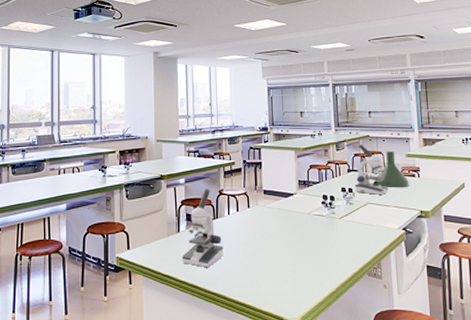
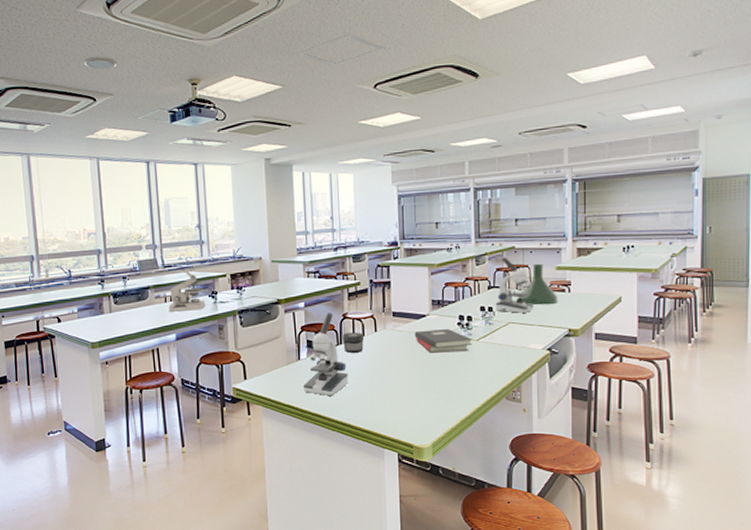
microscope: none [61,144,95,183] -> present [168,268,206,312]
jar: none [219,207,239,227] -> present [342,332,365,353]
hardback book: none [283,206,335,229] -> present [414,328,472,353]

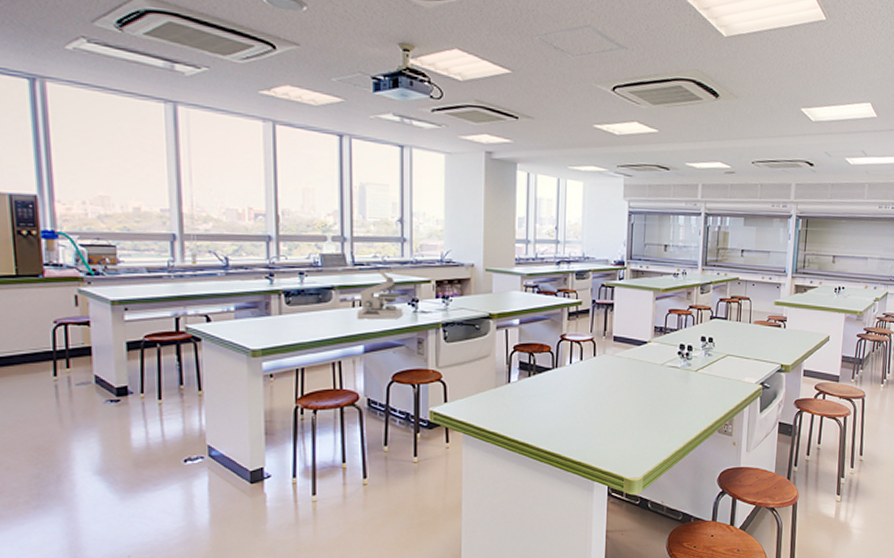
microscope: present [304,313,348,396] -> none [512,333,562,424]
jar: present [342,332,365,353] -> none [559,355,582,378]
hardback book: present [414,328,472,353] -> none [634,357,690,382]
microscope: present [495,257,534,314] -> none [715,287,752,347]
flask: present [518,263,558,305] -> none [737,297,774,339]

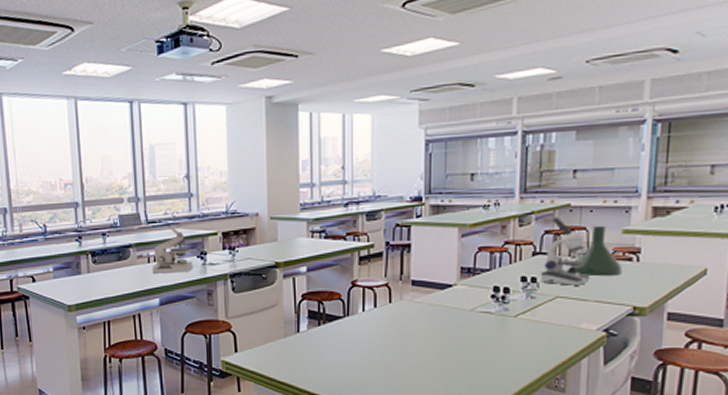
microscope: none [715,287,752,347] -> present [540,217,591,287]
flask: none [737,297,774,339] -> present [570,225,622,277]

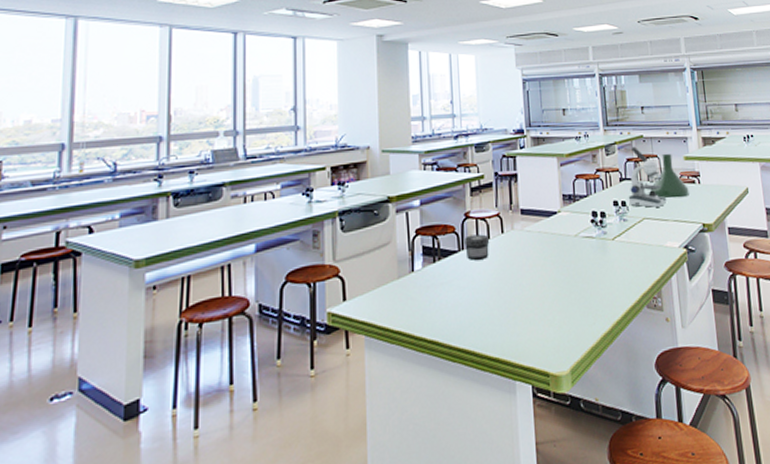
microscope: present [152,224,193,273] -> none [248,159,297,215]
jar: none [350,302,377,326] -> present [464,234,490,260]

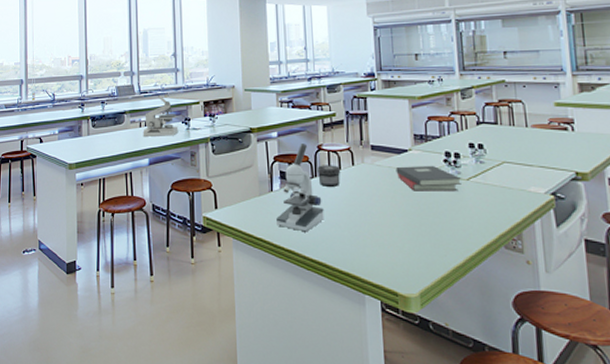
microscope: none [248,159,297,215] -> present [143,94,179,137]
microscope: none [418,212,472,317] -> present [276,144,324,232]
hardback book: none [545,226,607,257] -> present [395,165,461,192]
microscope: present [628,146,667,208] -> none [486,91,532,153]
flask: present [650,153,689,198] -> none [512,98,560,144]

